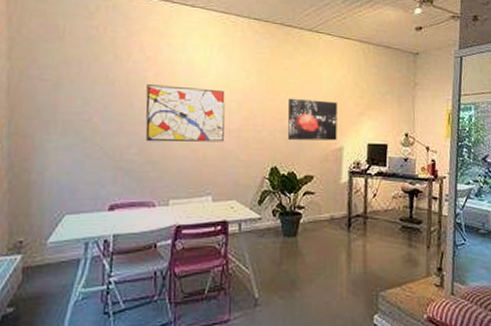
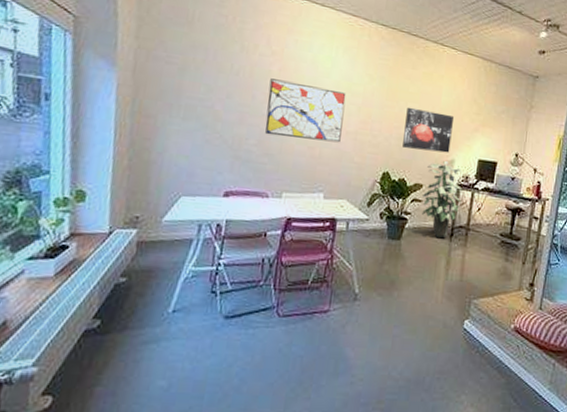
indoor plant: none [315,149,355,229] -> present [422,161,462,238]

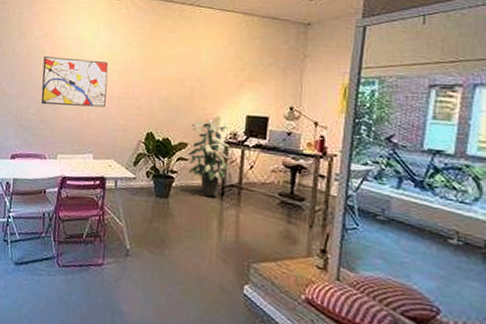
wall art: present [403,107,453,153] -> none [165,69,215,111]

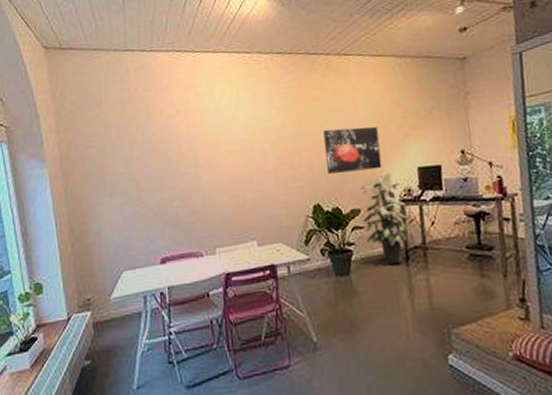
wall art: present [41,56,109,108] -> none [180,132,262,194]
wall art: none [165,69,215,111] -> present [323,127,382,174]

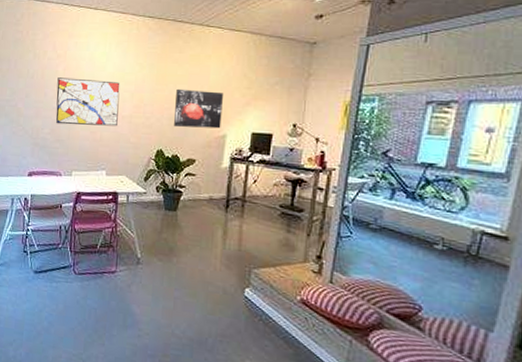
wall art: none [180,132,262,194] -> present [56,77,120,127]
indoor plant: present [361,178,409,264] -> none [196,136,236,209]

